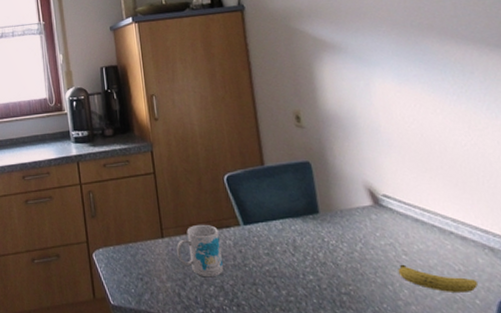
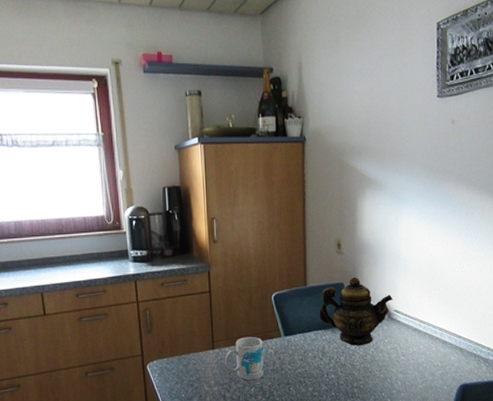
teapot: none [283,154,378,239] -> present [319,277,393,346]
fruit: present [398,264,479,292] -> none [396,363,448,382]

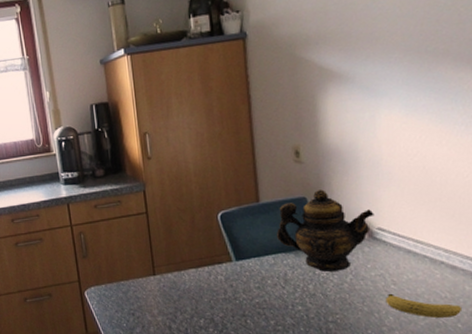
mug: present [225,336,264,381] -> none [168,261,214,311]
fruit: none [396,363,448,382] -> present [385,293,463,318]

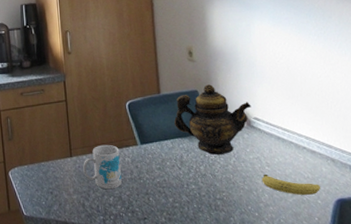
mug: none [168,261,214,311] -> present [83,144,122,190]

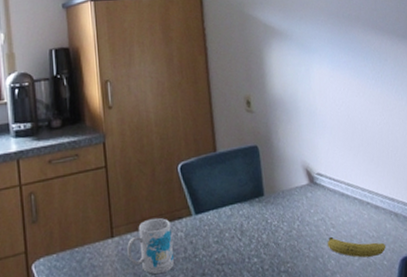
teapot: present [174,84,251,155] -> none [233,138,314,220]

